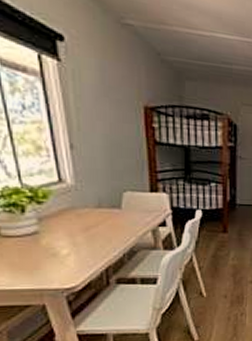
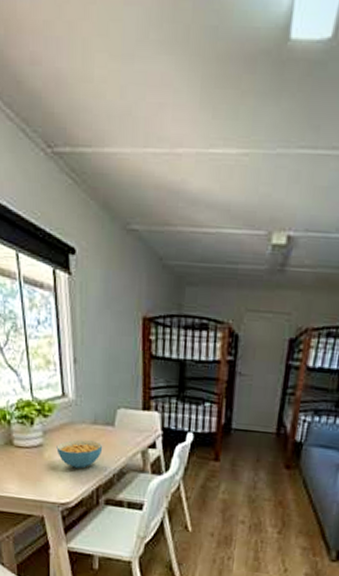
cereal bowl: none [55,224,110,252] -> present [56,439,103,469]

